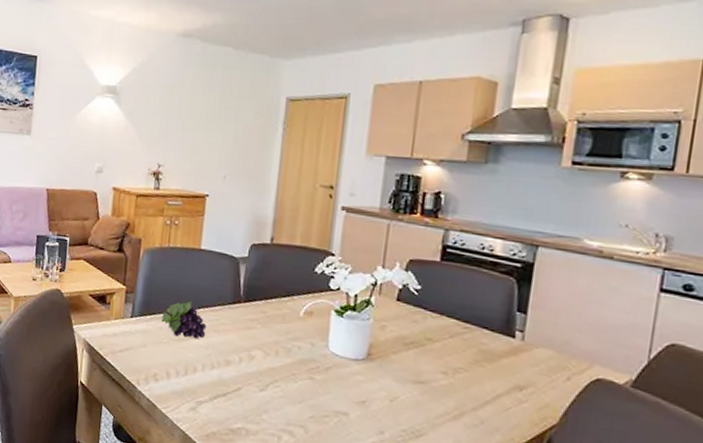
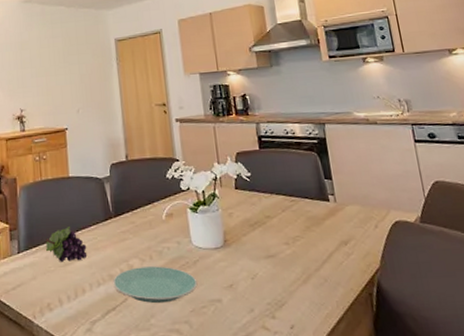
plate: none [228,359,325,403] -> present [113,266,198,304]

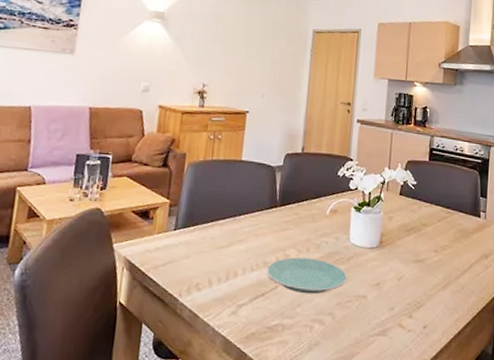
fruit: present [45,227,88,262] -> none [203,210,247,245]

